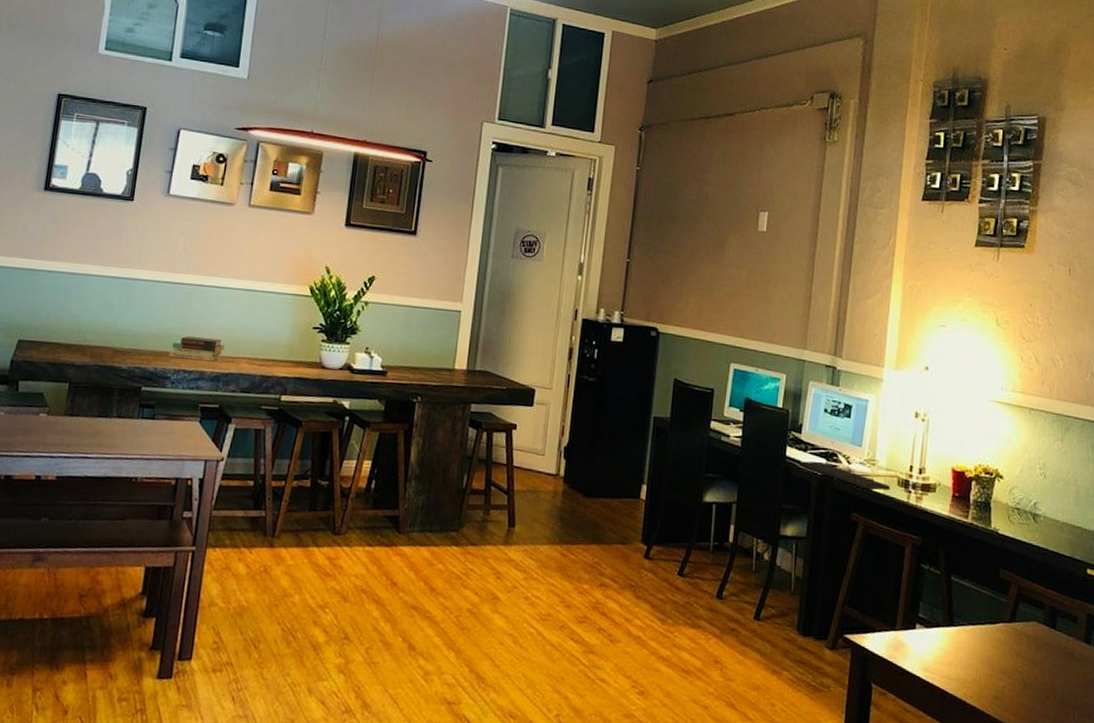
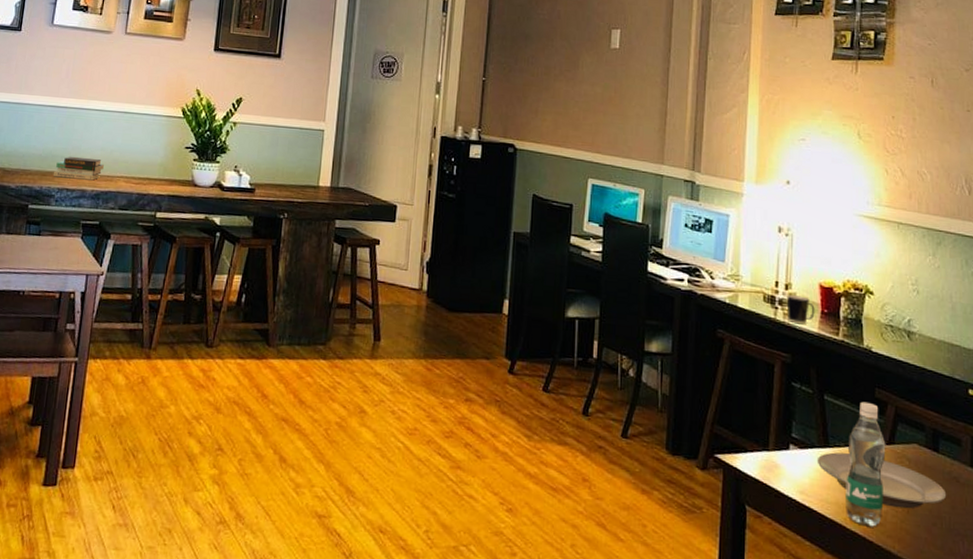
computer keyboard: present [799,461,890,490] -> none [661,276,755,306]
mug: none [919,479,947,508] -> present [786,295,815,325]
plate: none [941,630,1061,683] -> present [817,452,947,509]
bottle: none [966,581,1007,701] -> present [846,401,886,527]

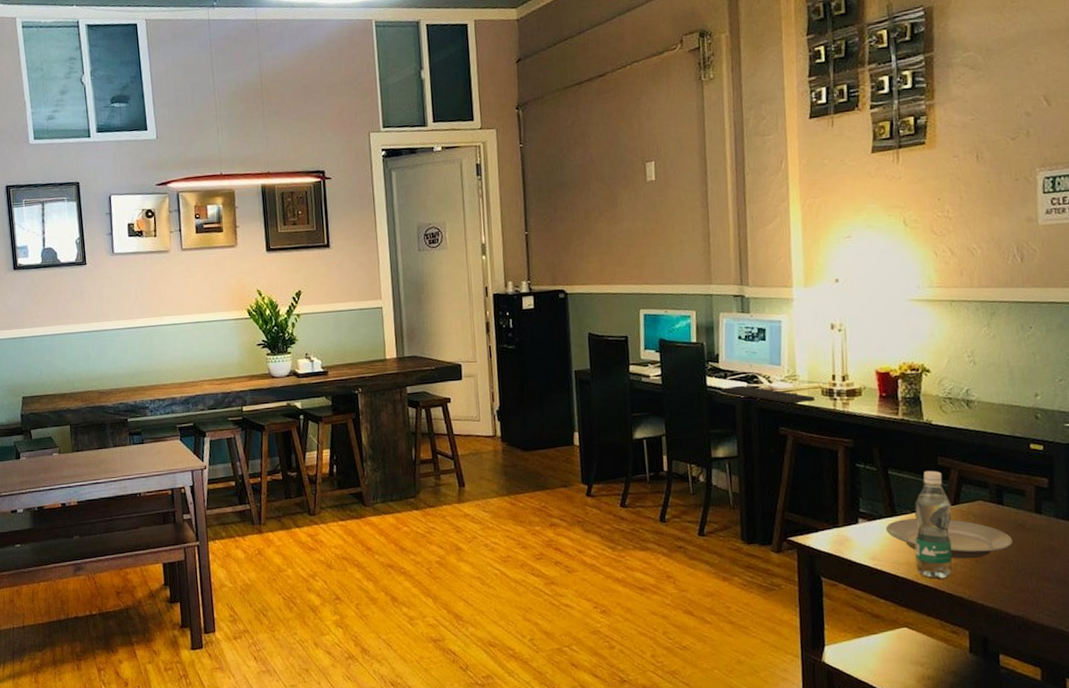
books: present [53,156,104,181] -> none [143,368,187,391]
computer keyboard: none [661,276,755,306] -> present [721,385,814,404]
mug: present [786,295,815,325] -> none [844,384,873,411]

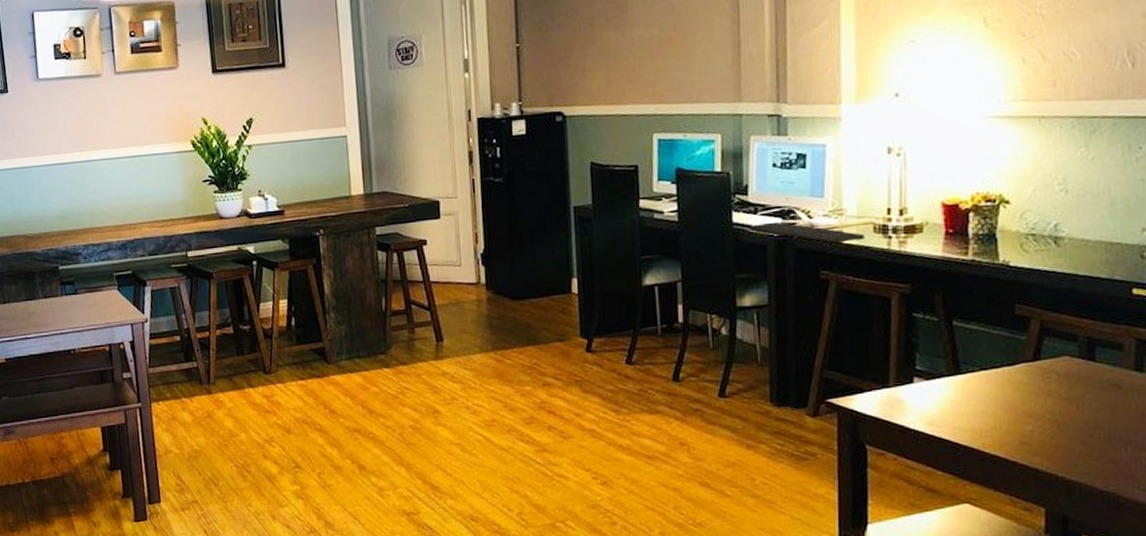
plate: present [885,519,1014,559] -> none [946,377,1106,425]
bottle: present [914,470,953,579] -> none [982,320,1030,448]

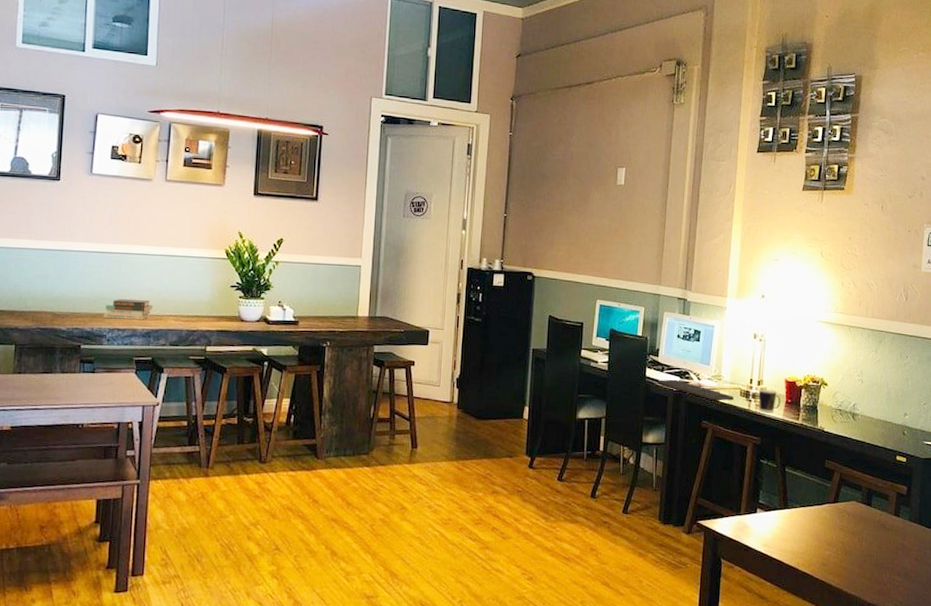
books: none [75,209,124,235] -> present [103,298,153,320]
mug: none [902,219,937,251] -> present [758,389,781,413]

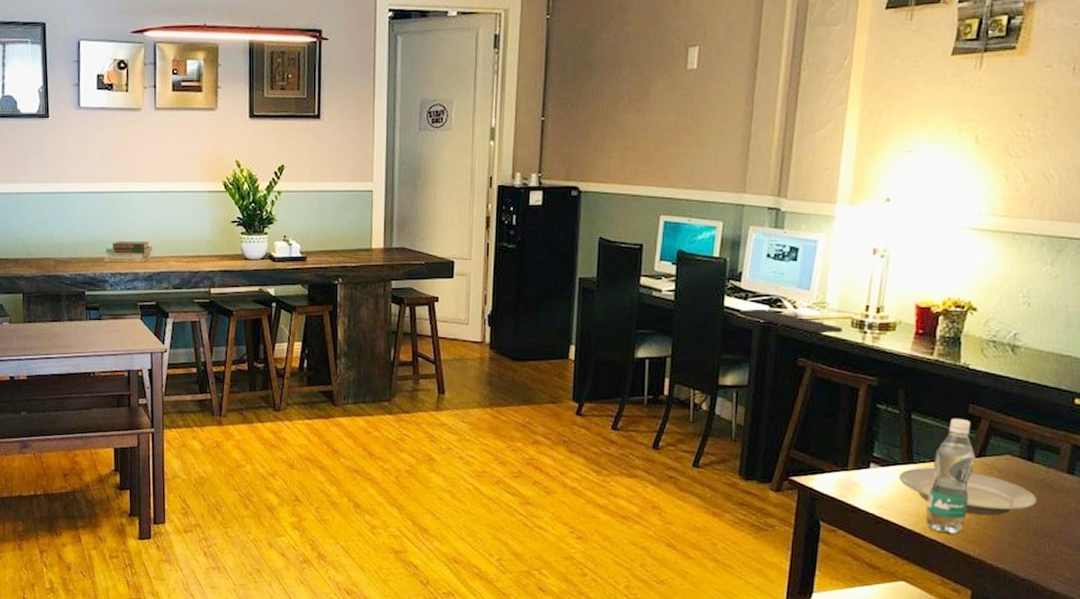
mug: present [758,389,781,413] -> none [876,318,909,347]
plate: none [778,512,876,551] -> present [898,468,1038,516]
bottle: none [798,471,832,567] -> present [925,418,976,534]

